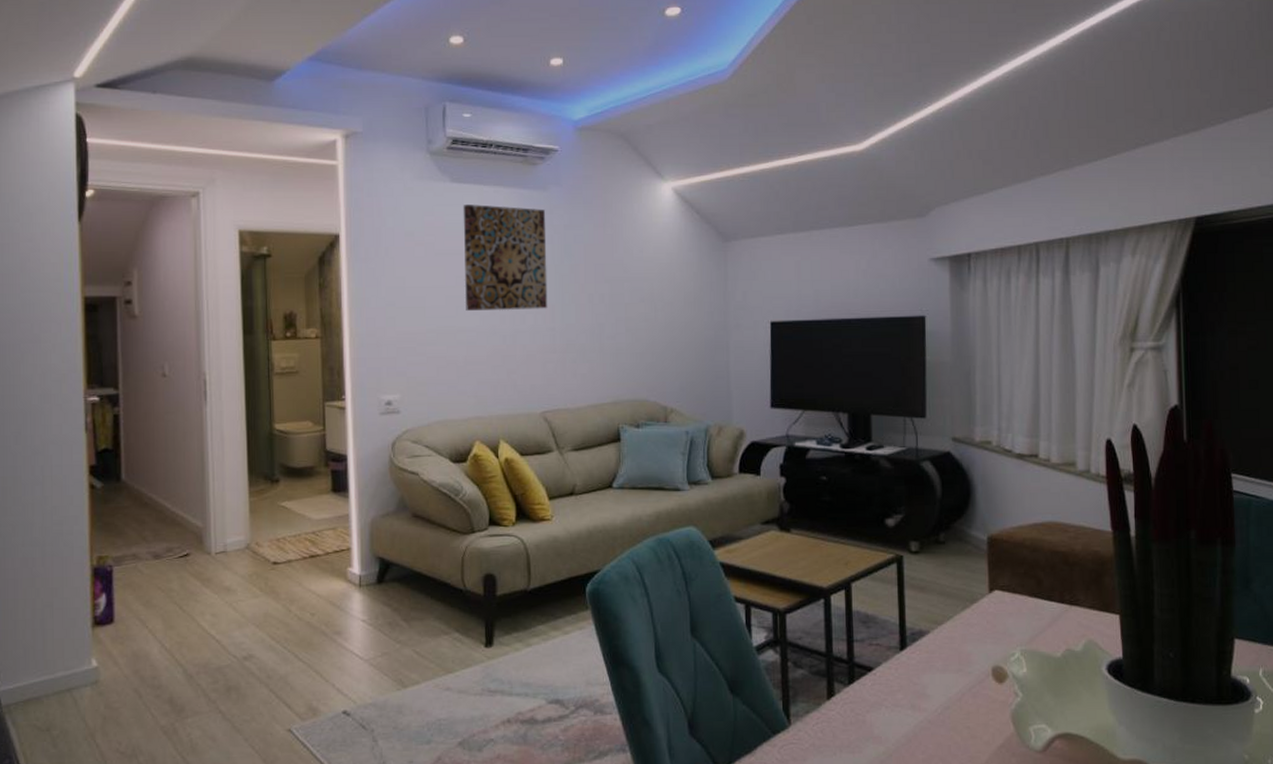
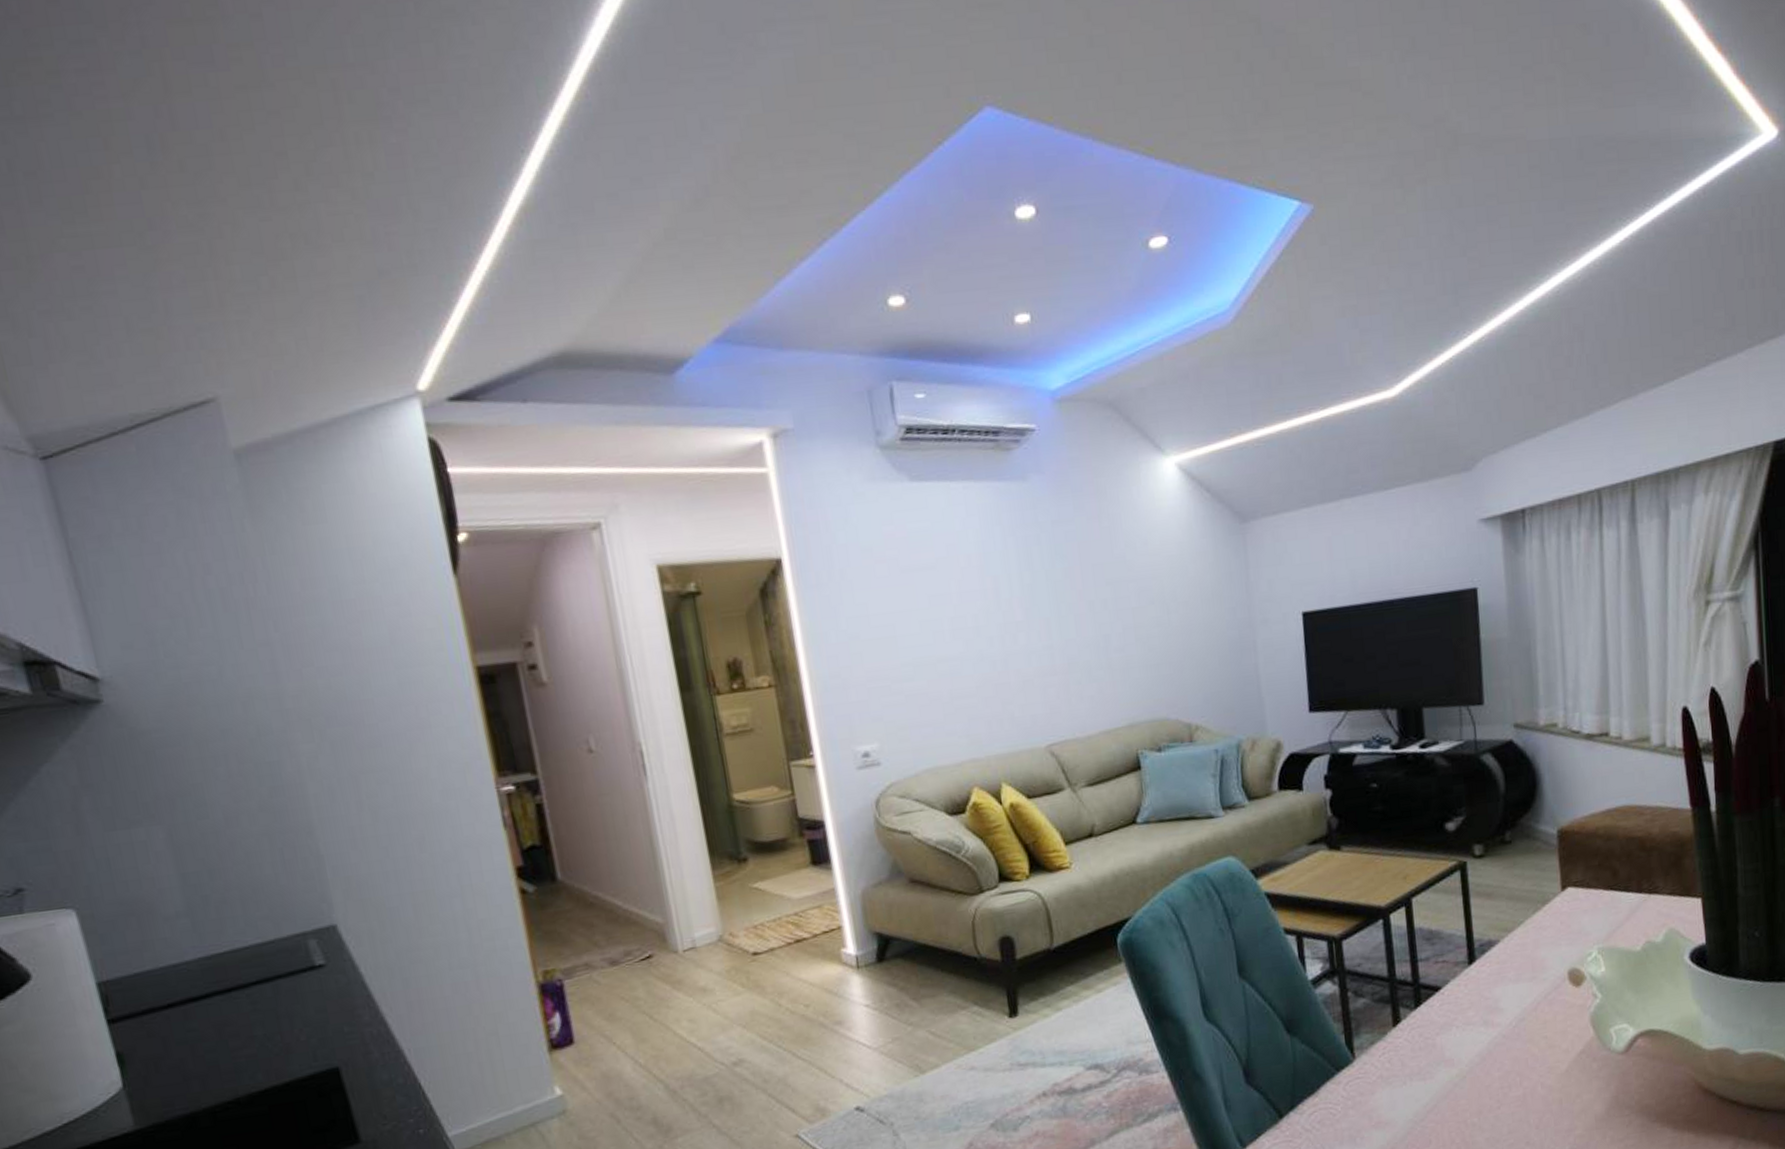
wall art: present [463,204,548,311] -> none [927,503,1042,636]

